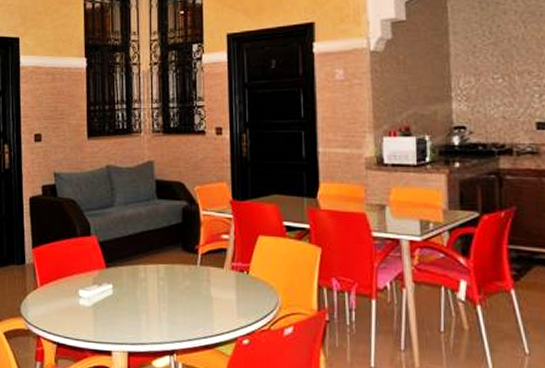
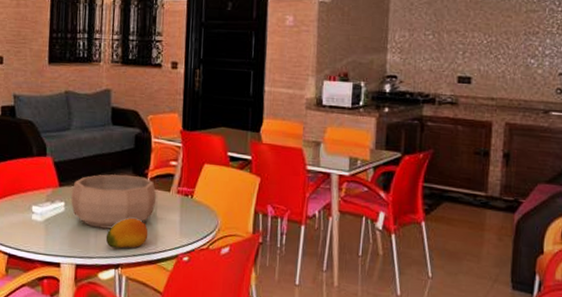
decorative bowl: none [119,251,210,312] -> present [71,174,157,229]
fruit: none [158,299,203,333] -> present [105,218,148,249]

